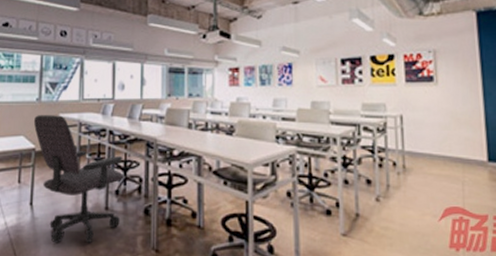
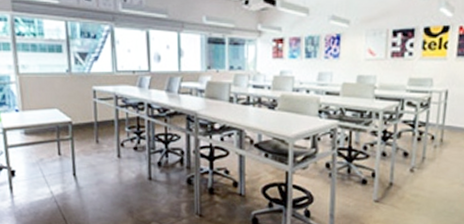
office chair: present [33,115,124,243] -> none [66,87,166,210]

